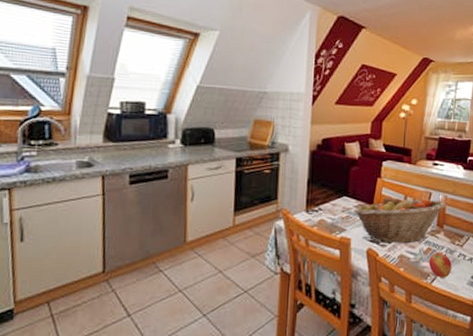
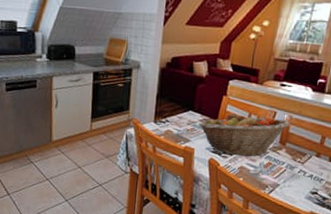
apple: present [428,252,452,278] -> none [267,166,291,191]

